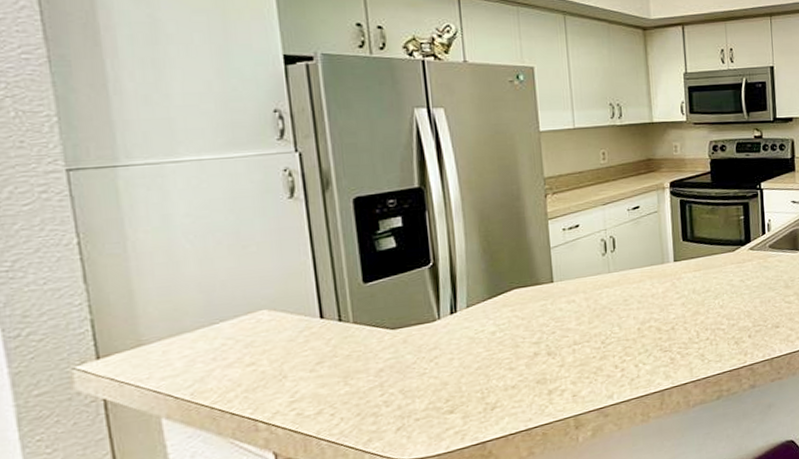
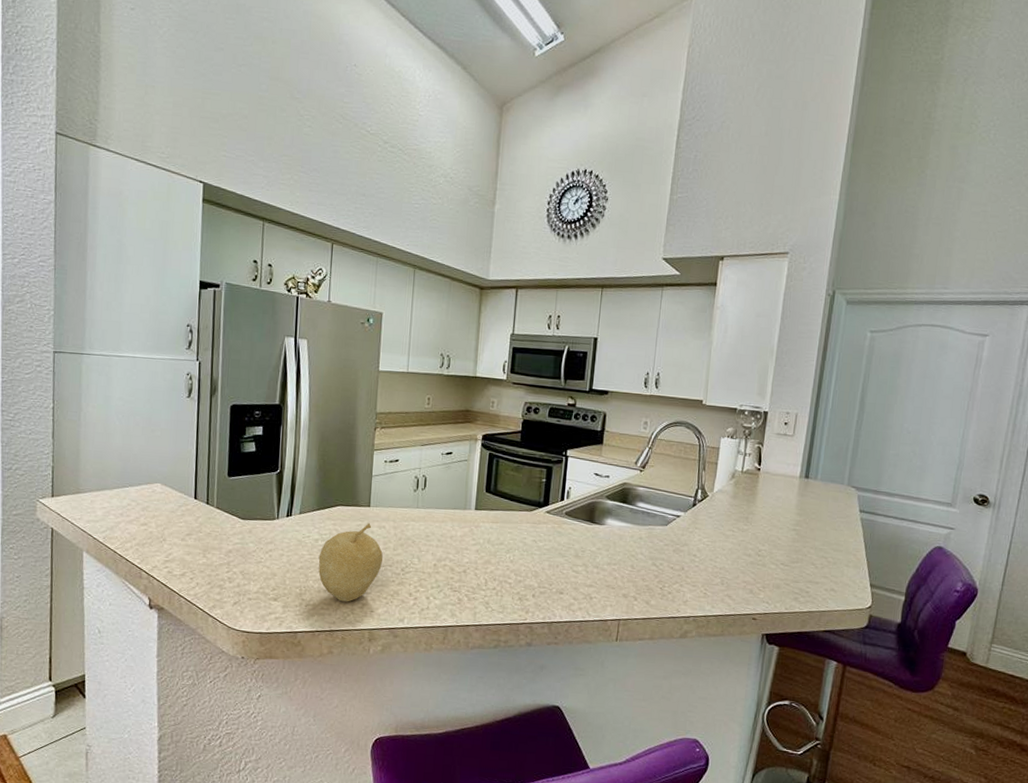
fruit: none [499,300,579,395] -> present [318,523,384,602]

